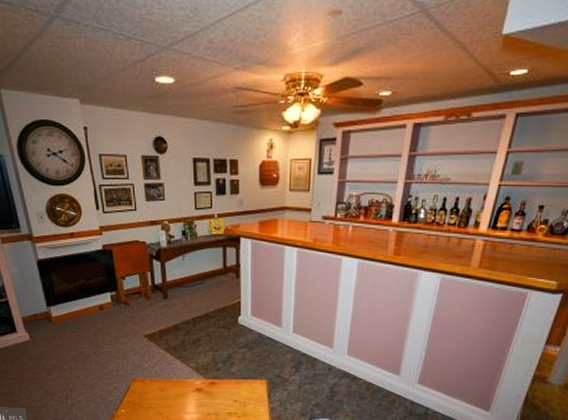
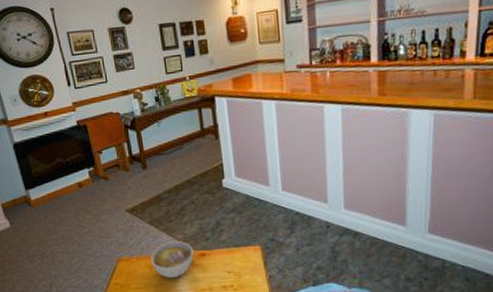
bowl: none [164,369,204,401] -> present [151,241,194,278]

